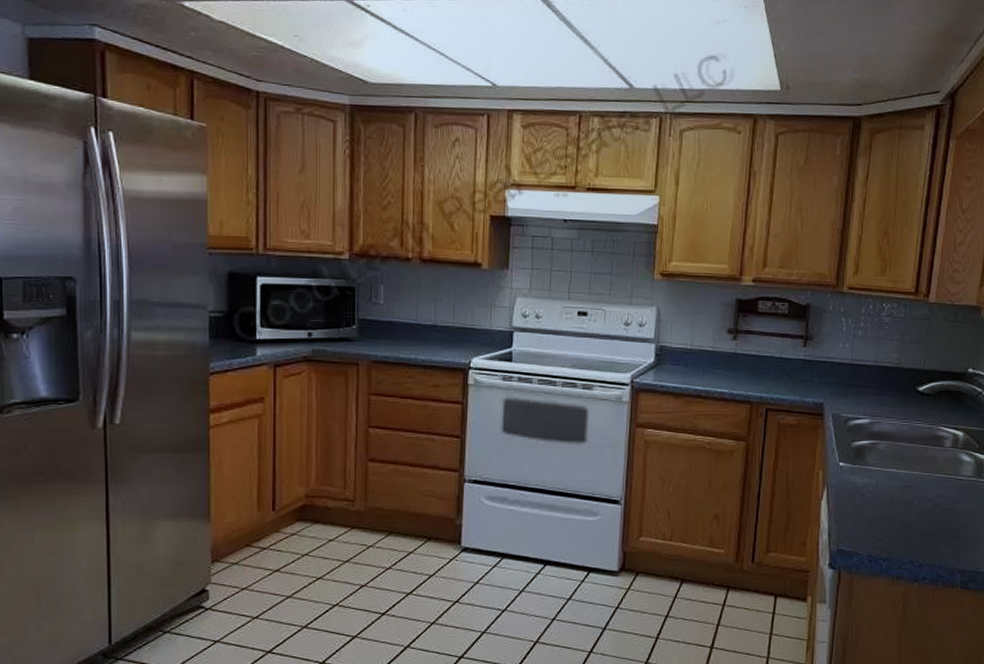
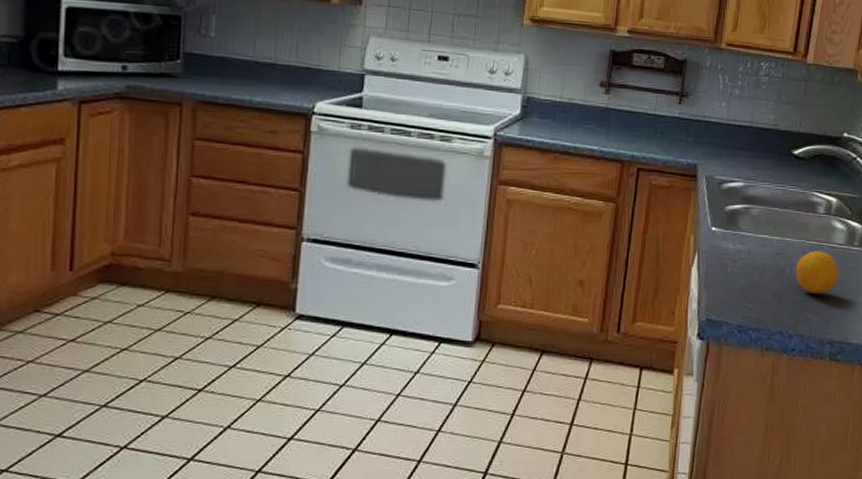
fruit: none [923,483,969,526] -> present [795,251,840,295]

